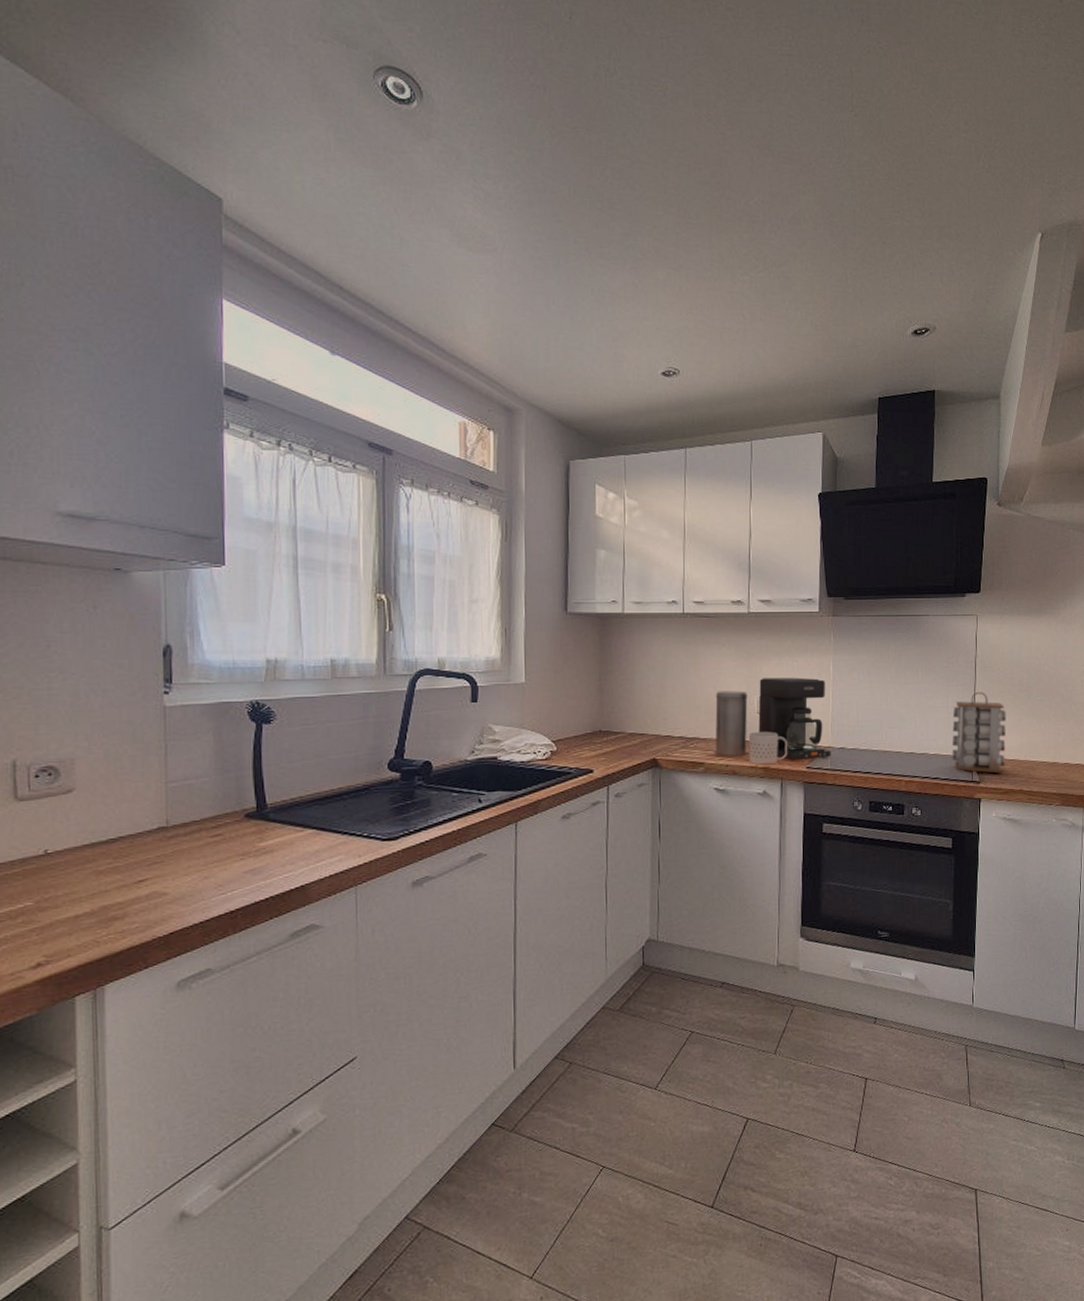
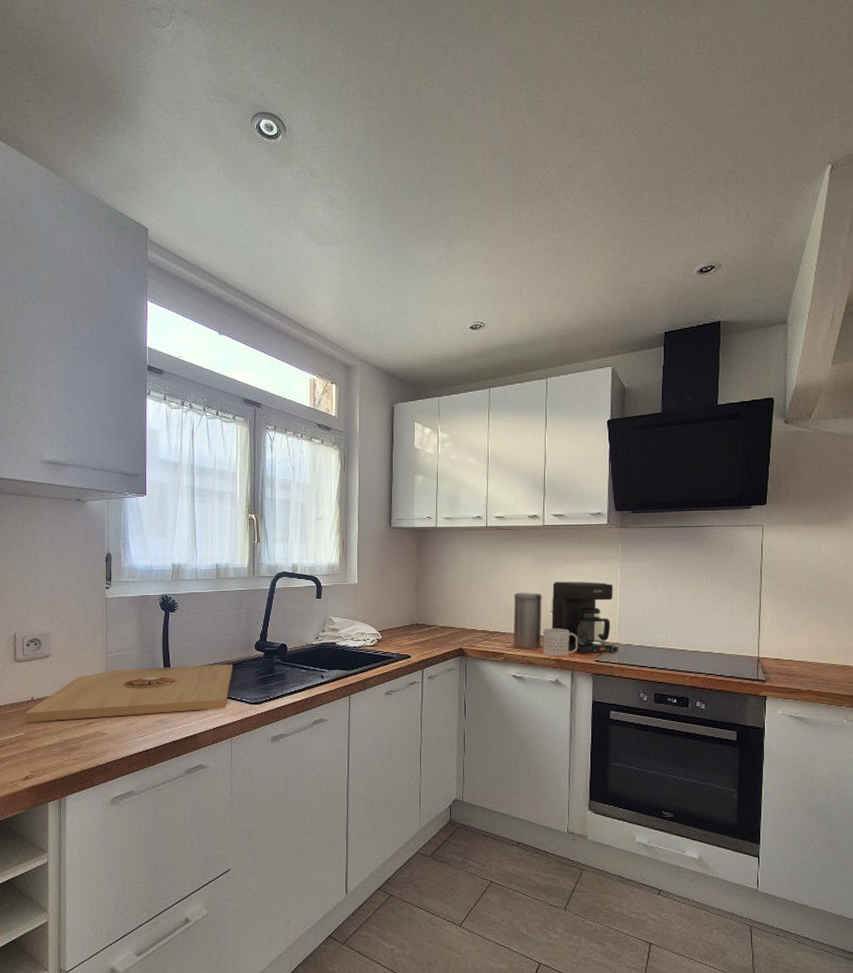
platter: none [33,790,358,887] -> present [25,664,233,723]
spice rack: present [951,691,1007,773] -> none [736,596,794,674]

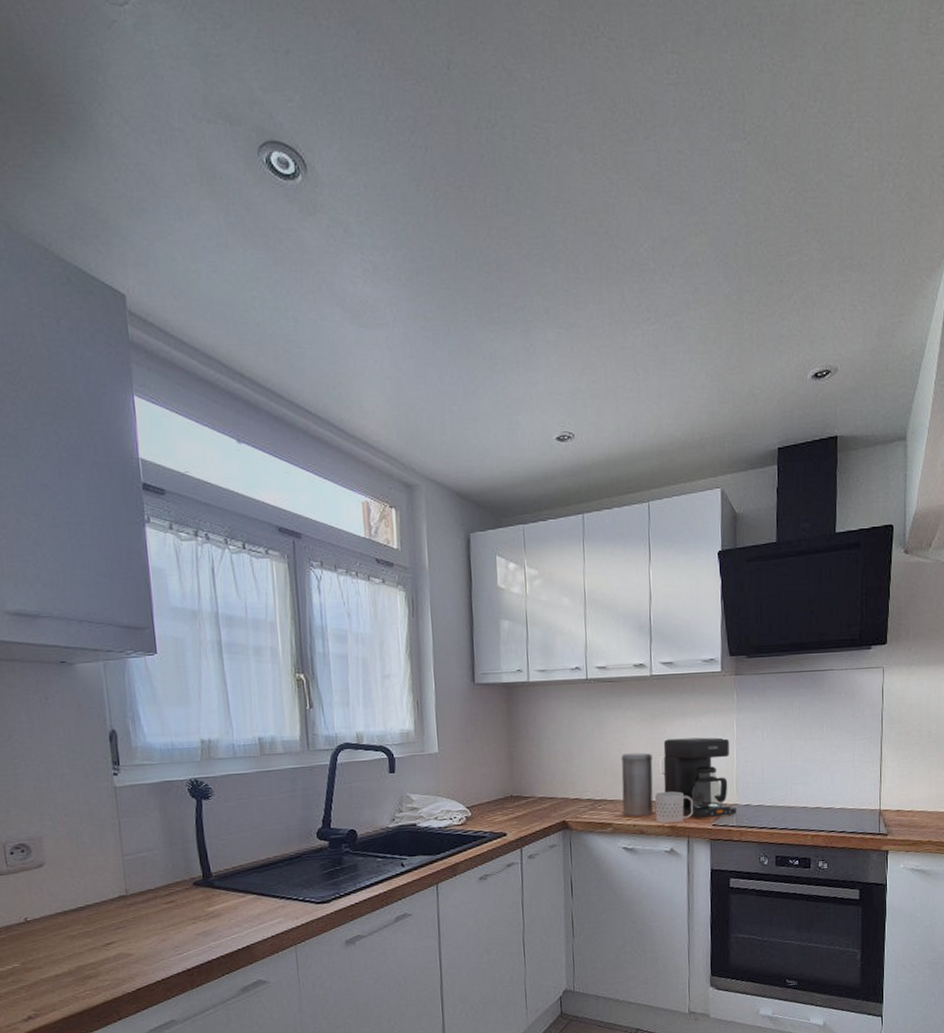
platter: present [25,664,233,723] -> none [17,858,292,951]

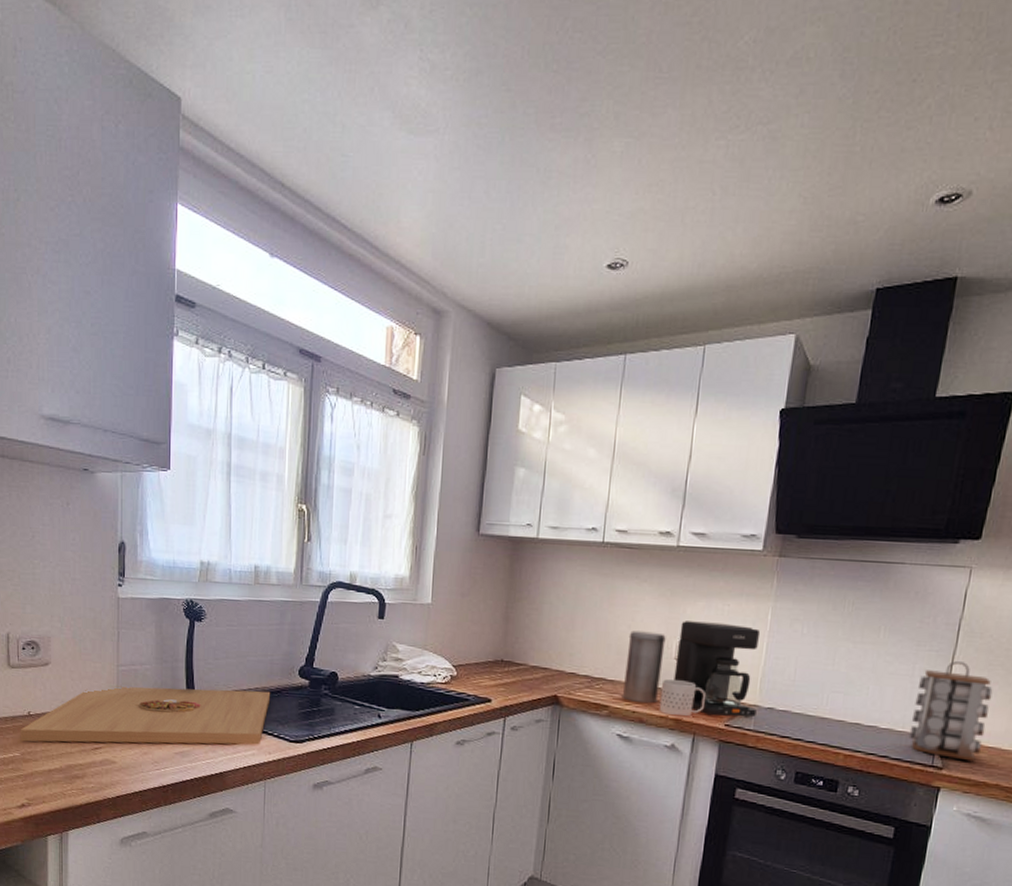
platter: none [17,858,292,951] -> present [20,685,271,745]
spice rack: none [858,744,915,826] -> present [908,660,993,762]

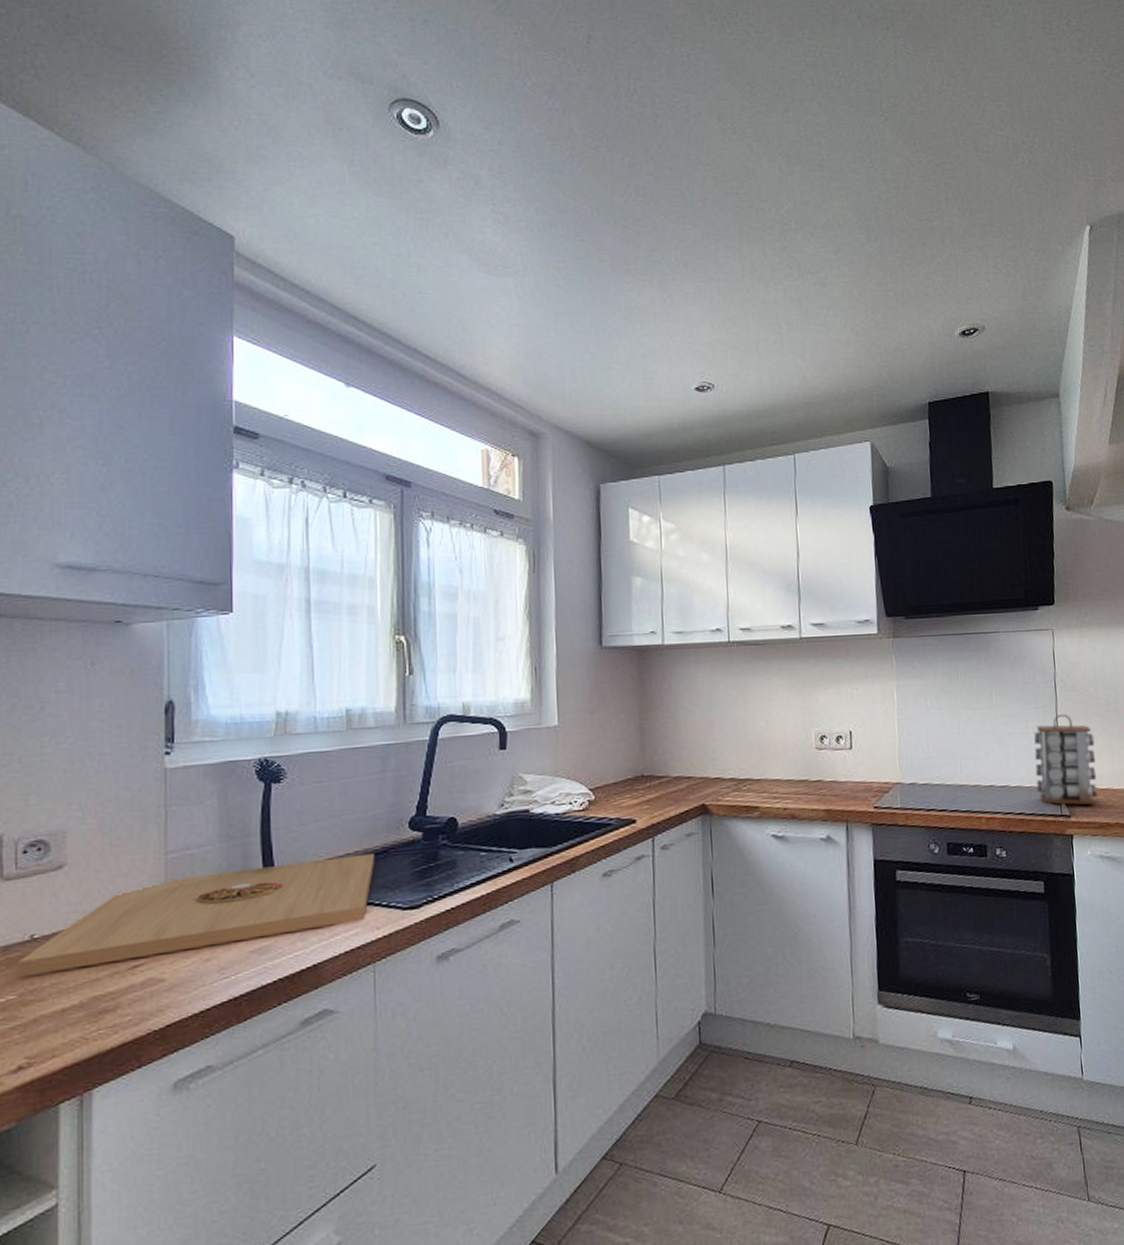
canister: present [621,630,666,704] -> none [768,724,807,799]
mug: present [659,679,707,718] -> none [807,768,852,808]
coffee maker: present [673,621,761,718] -> none [816,706,901,801]

